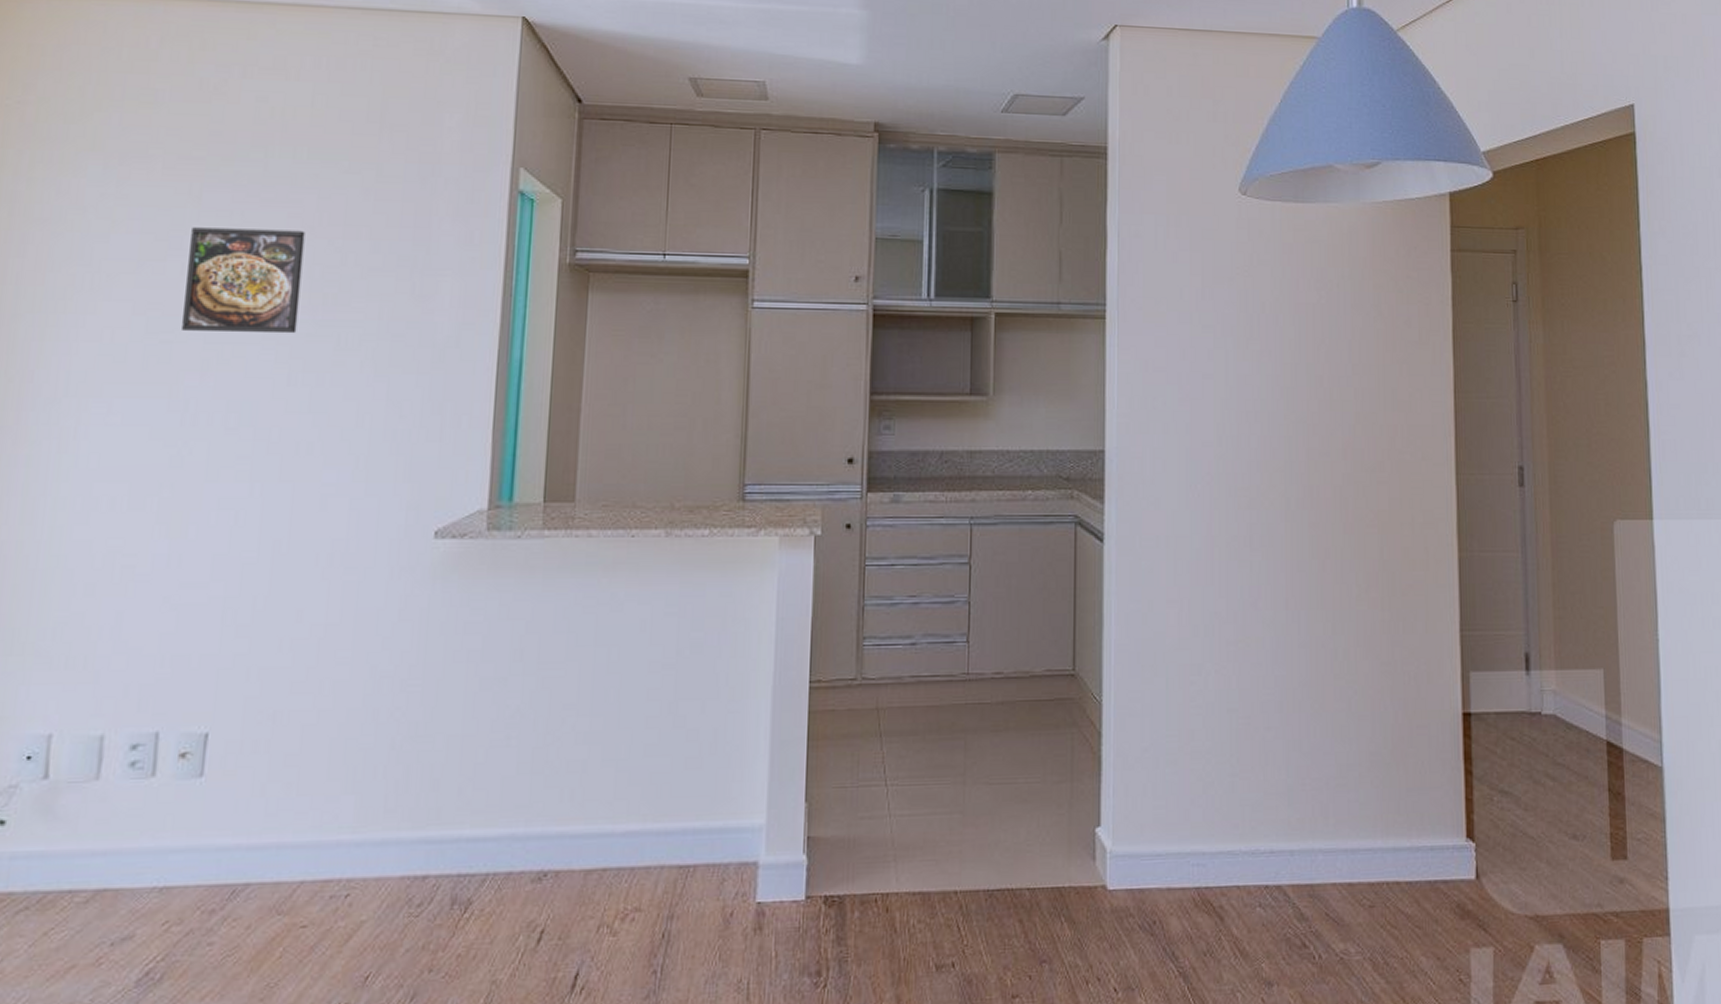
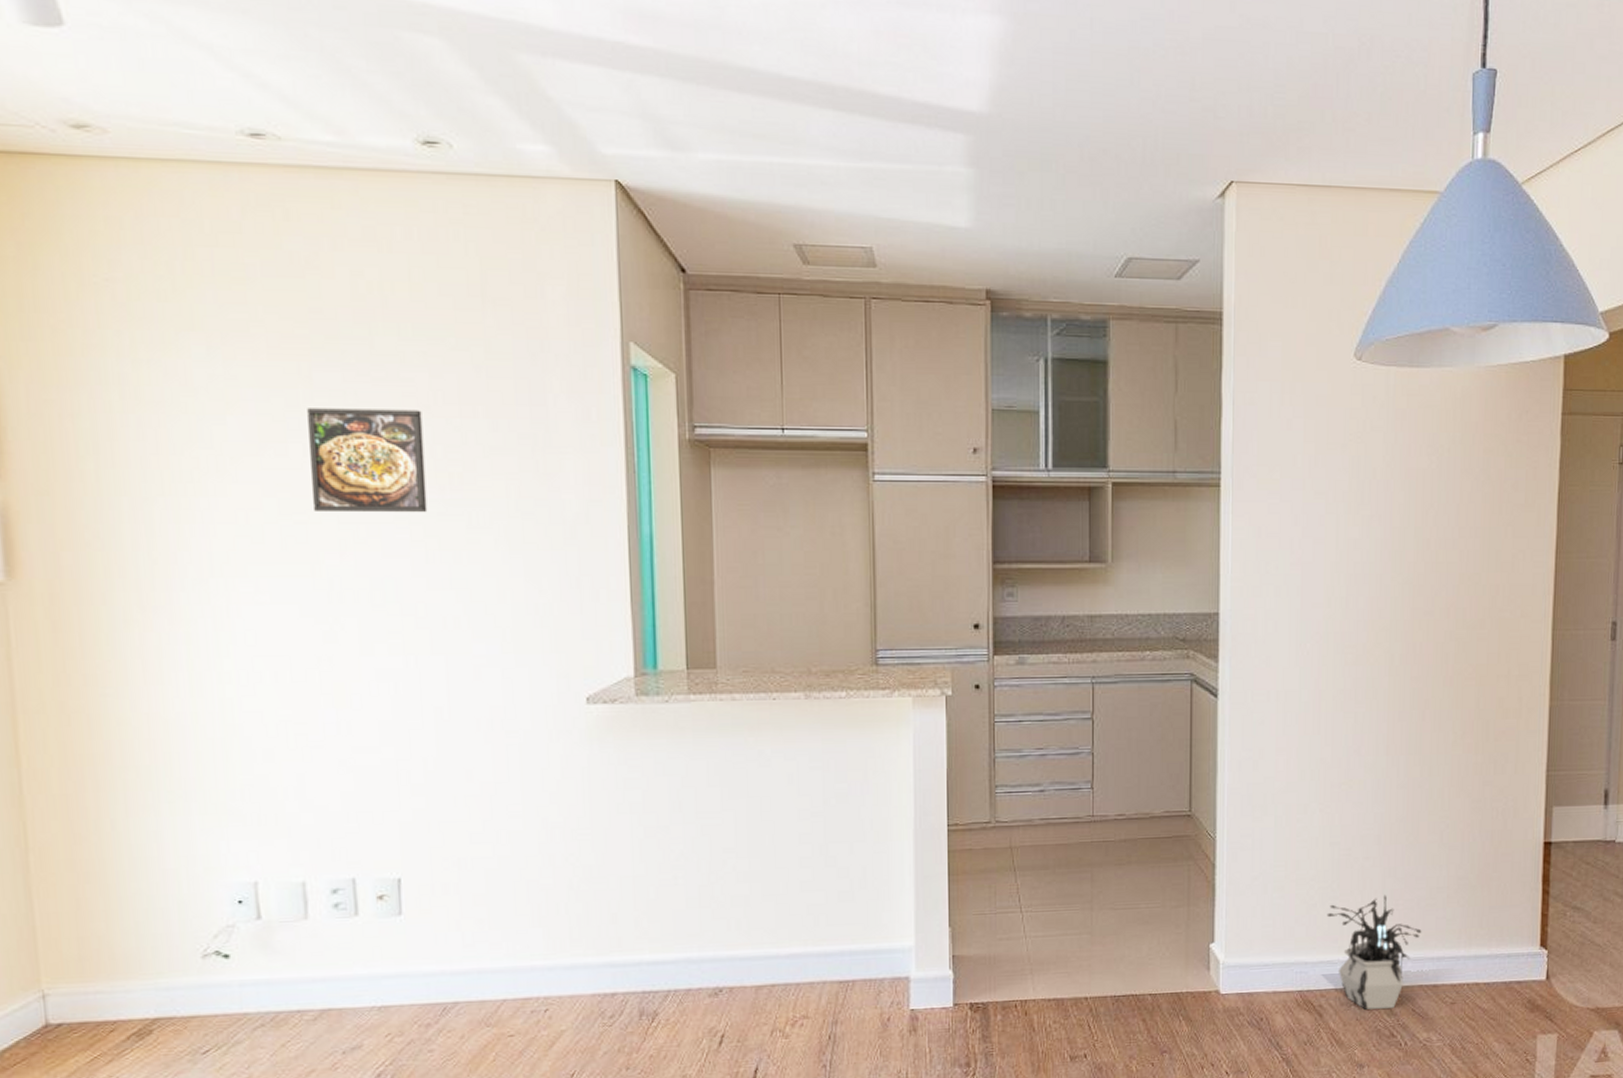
potted plant: none [1225,772,1333,912] -> present [1326,895,1422,1010]

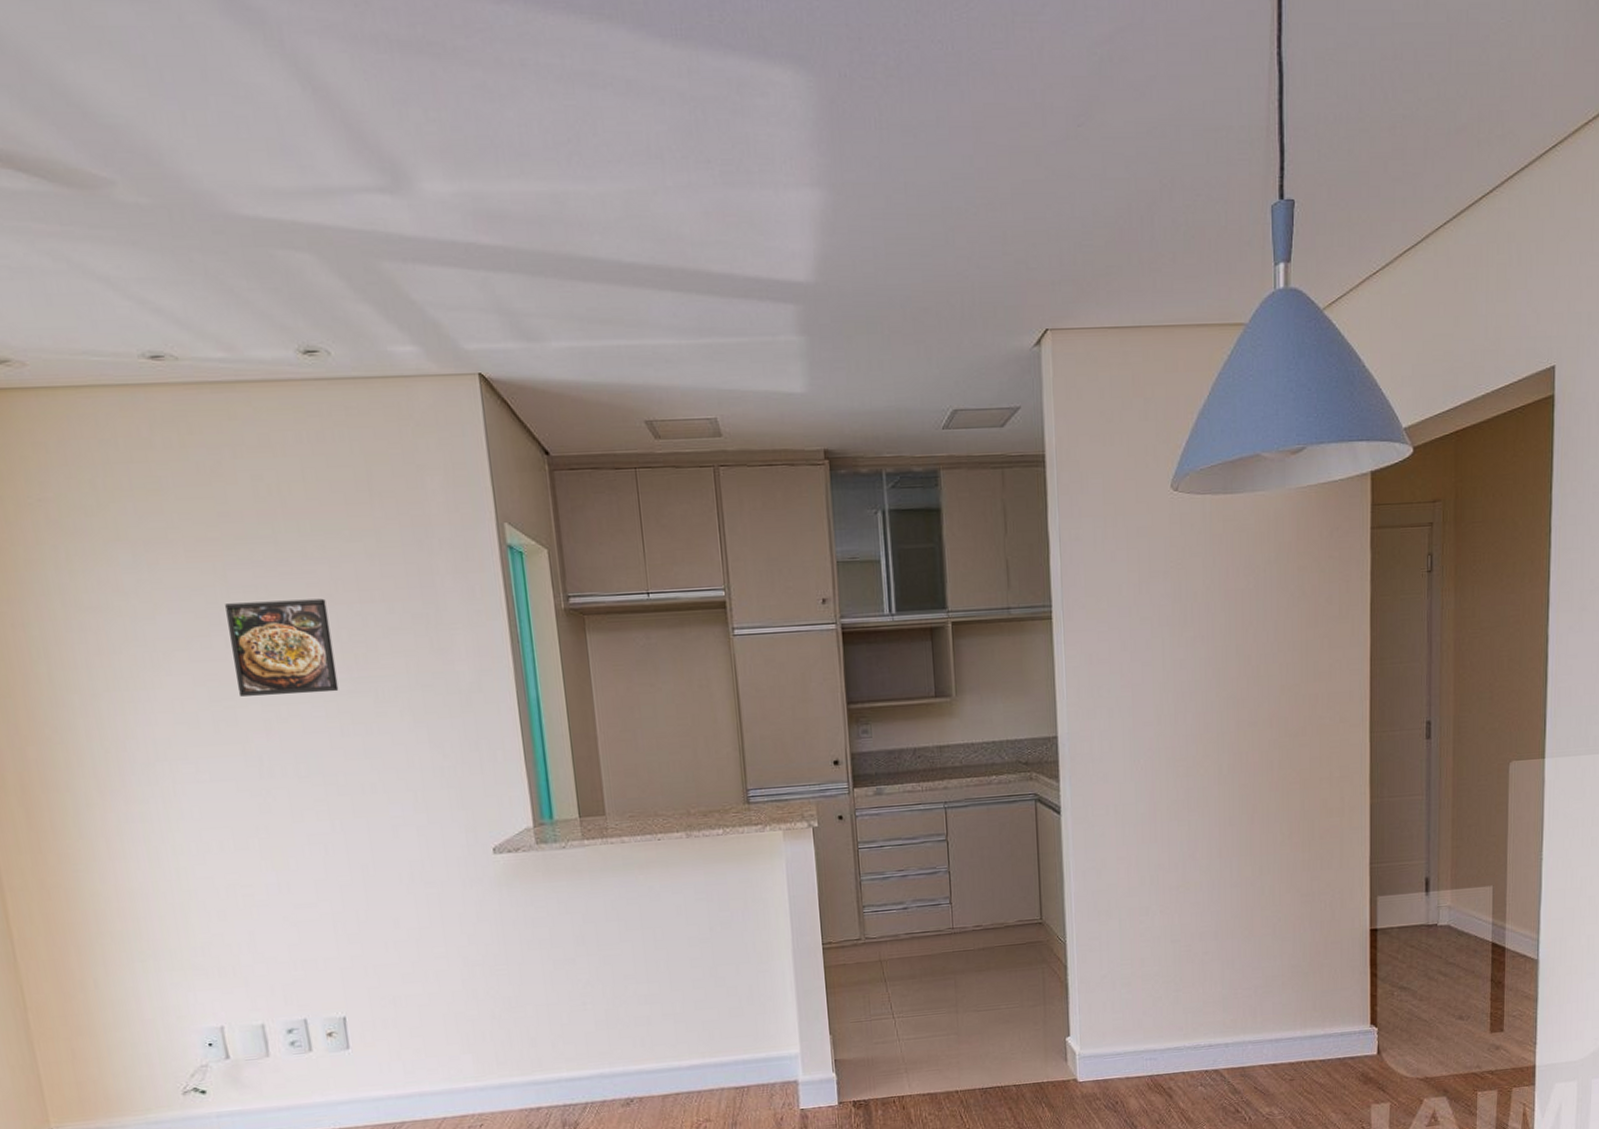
potted plant: present [1326,895,1422,1010] -> none [1171,985,1260,1090]

